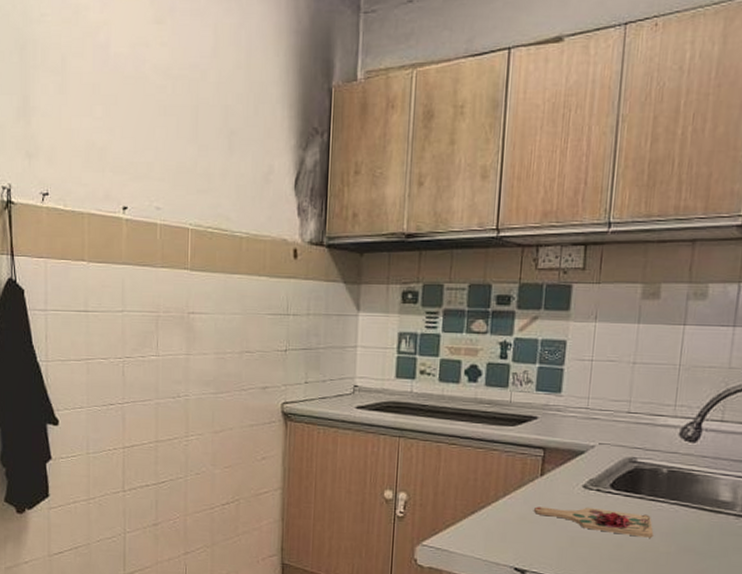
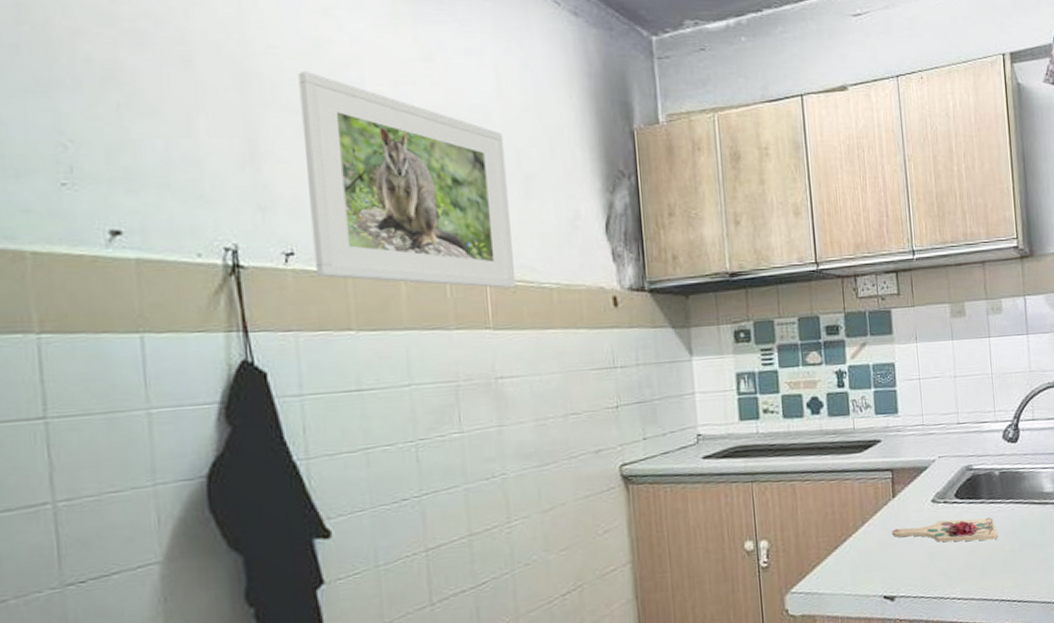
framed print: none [61,35,215,234] -> present [298,70,515,288]

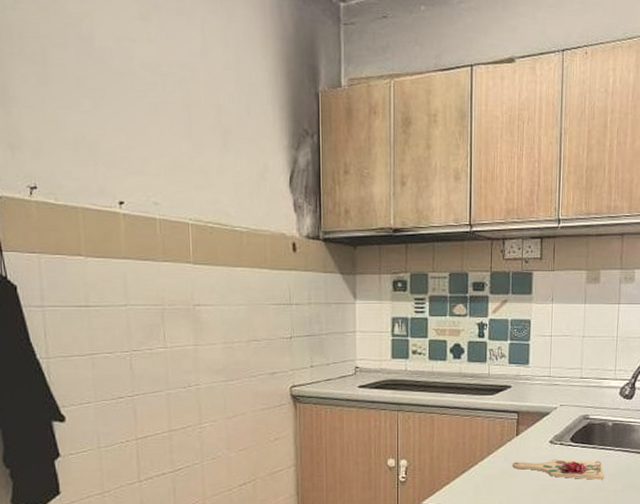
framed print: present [298,70,515,288] -> none [39,24,212,229]

